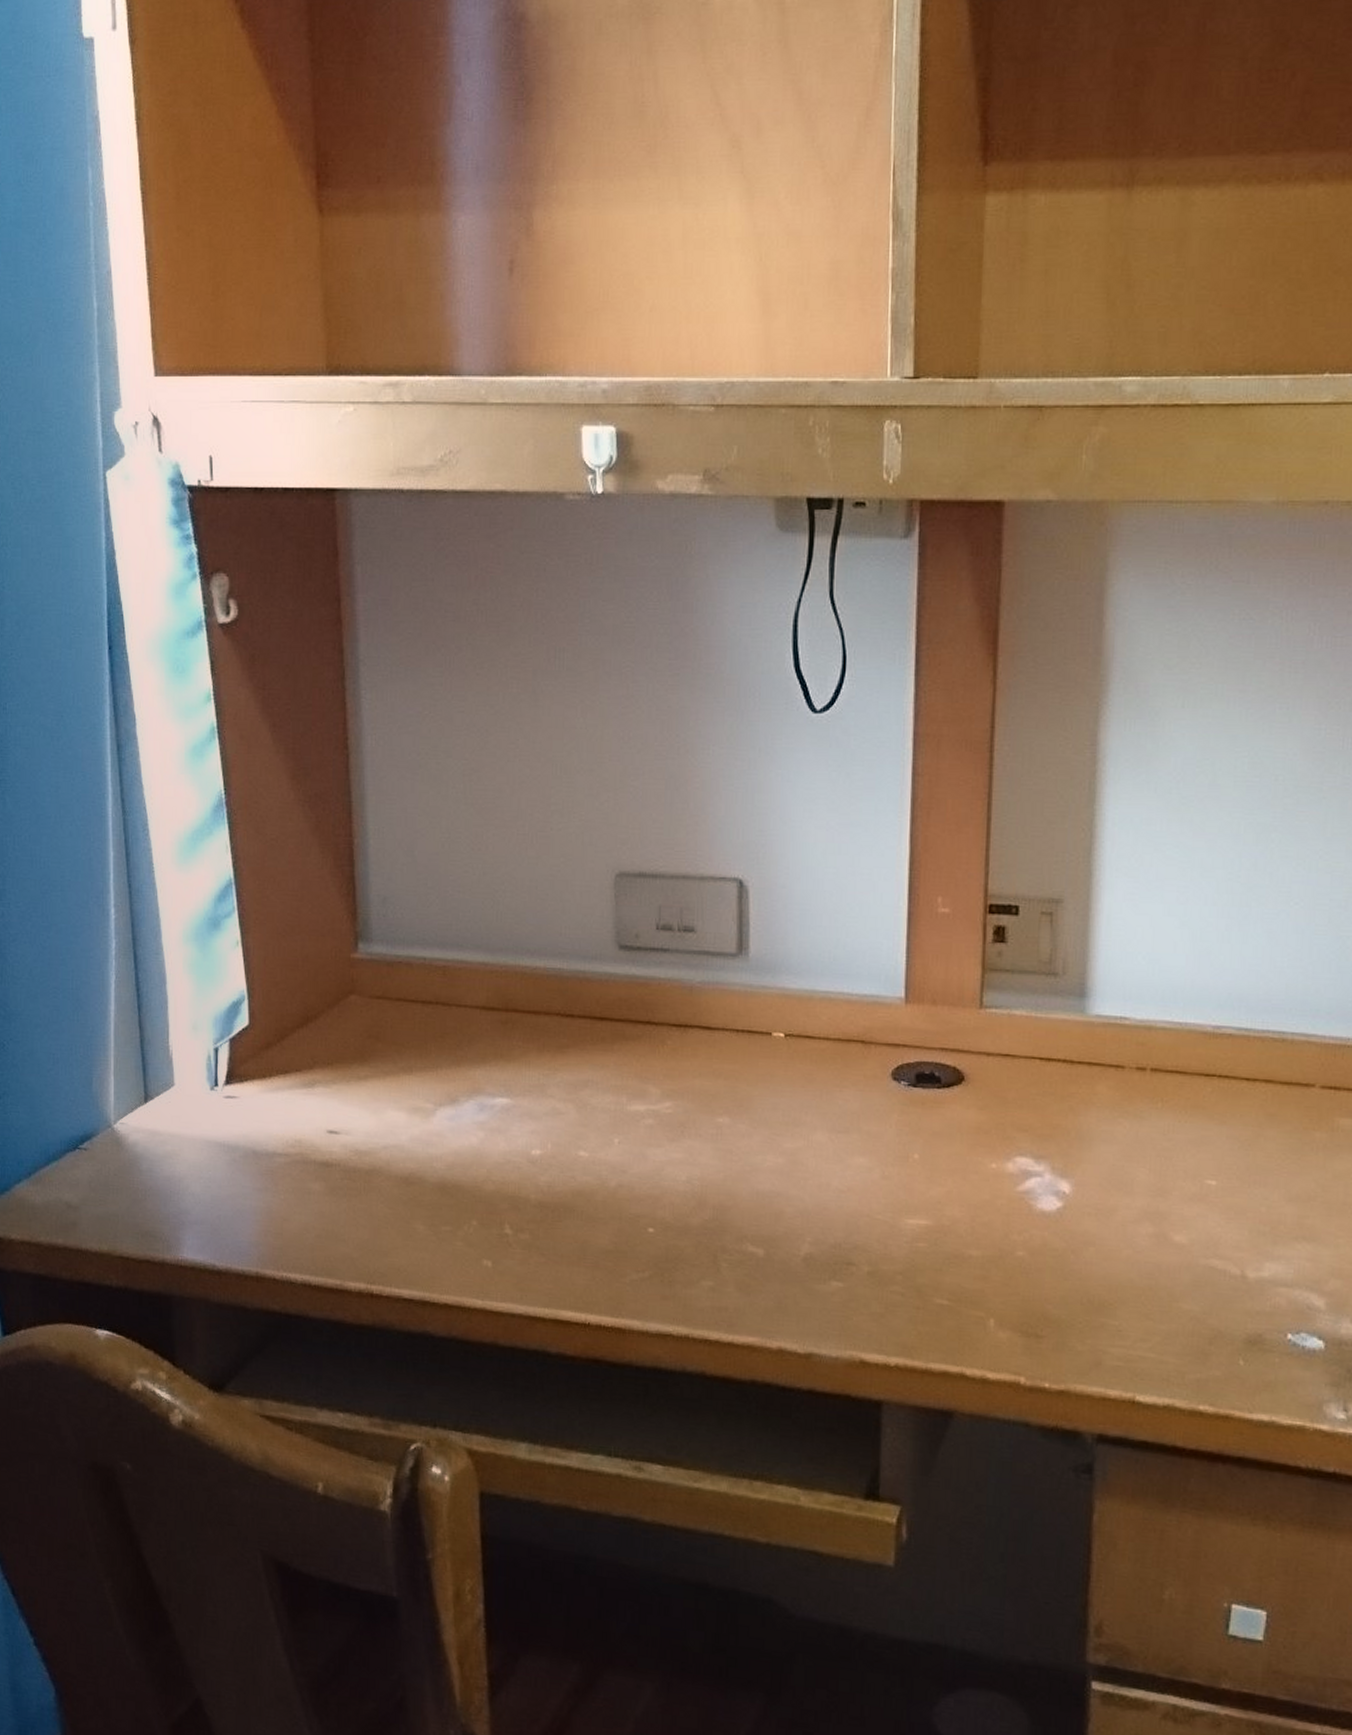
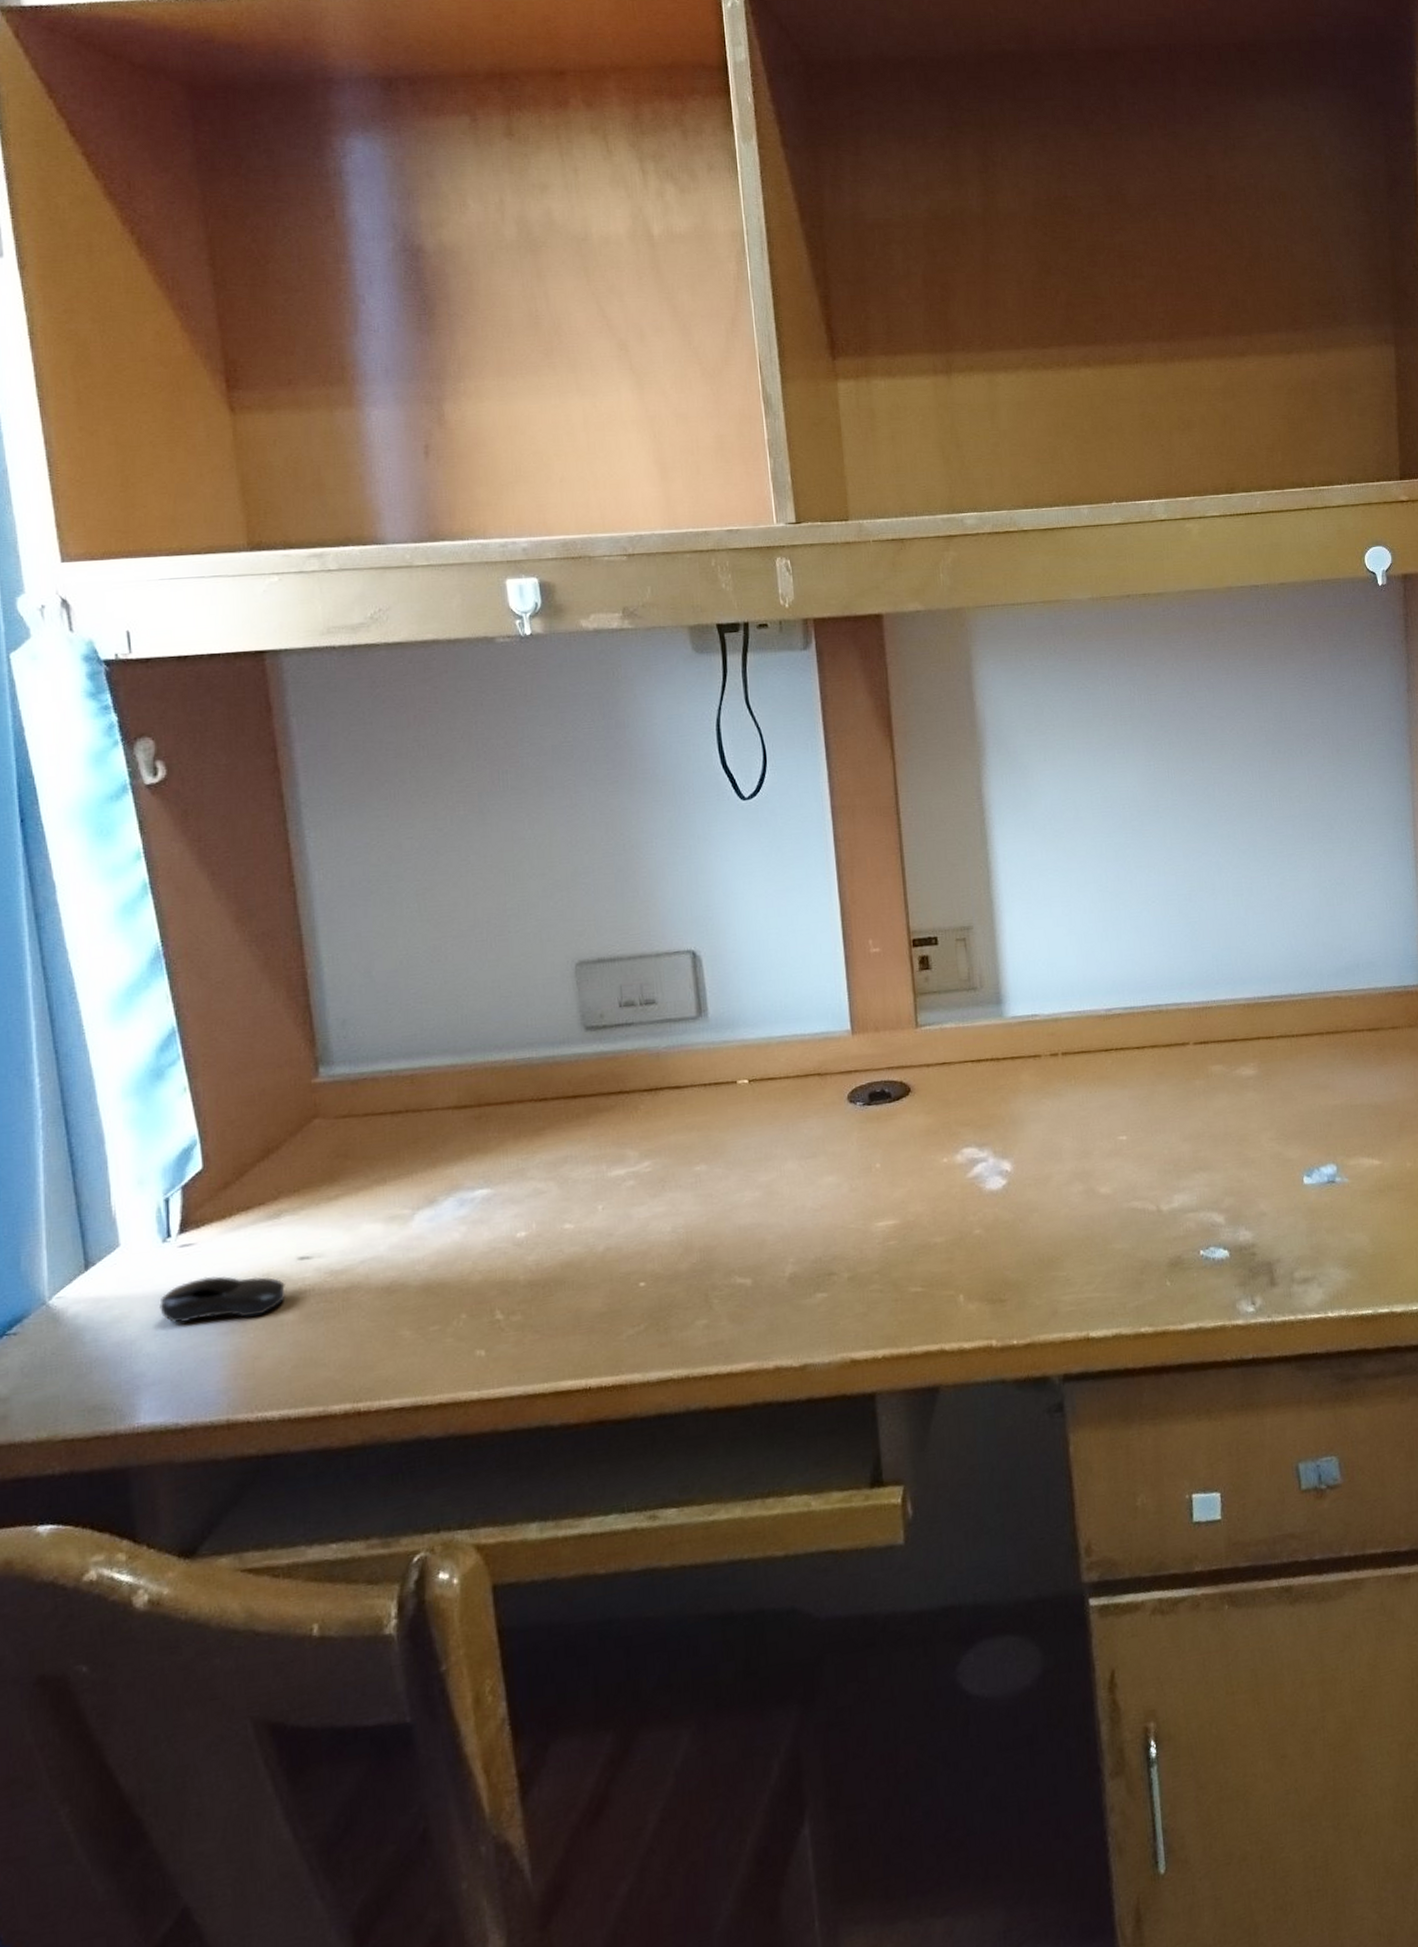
computer mouse: none [205,1131,314,1179] -> present [159,1276,286,1323]

